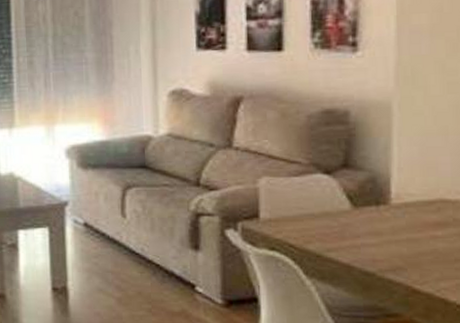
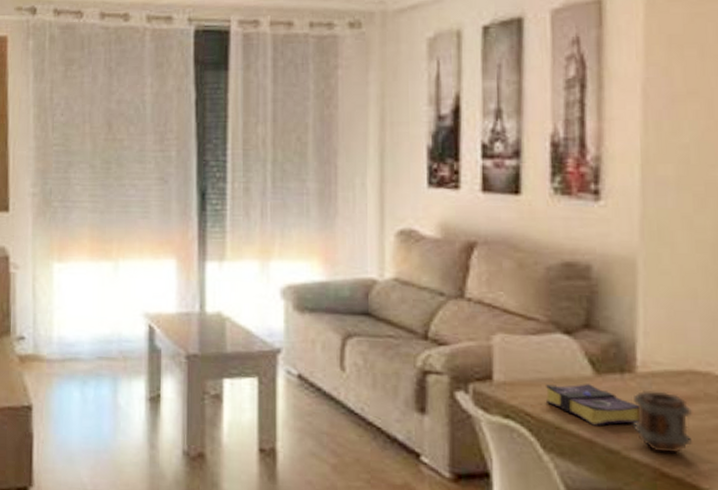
book: none [307,217,393,253] -> present [545,384,640,426]
mug: none [386,219,442,273] -> present [632,390,692,454]

